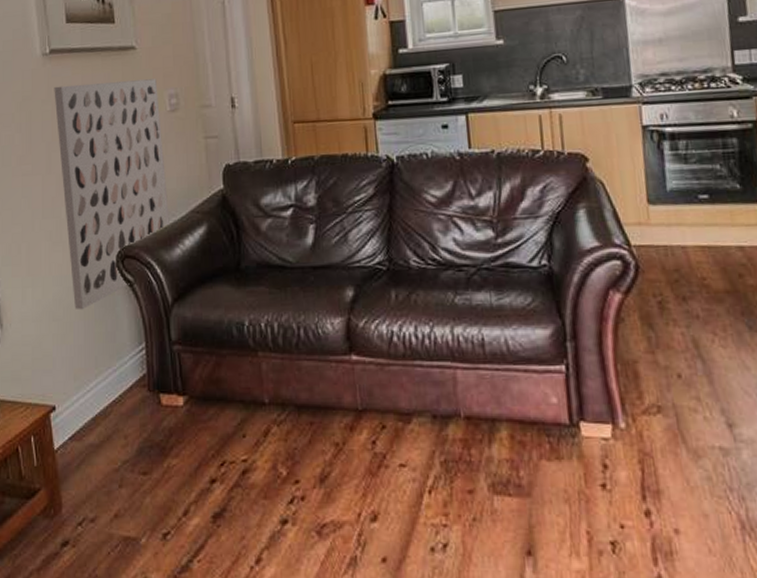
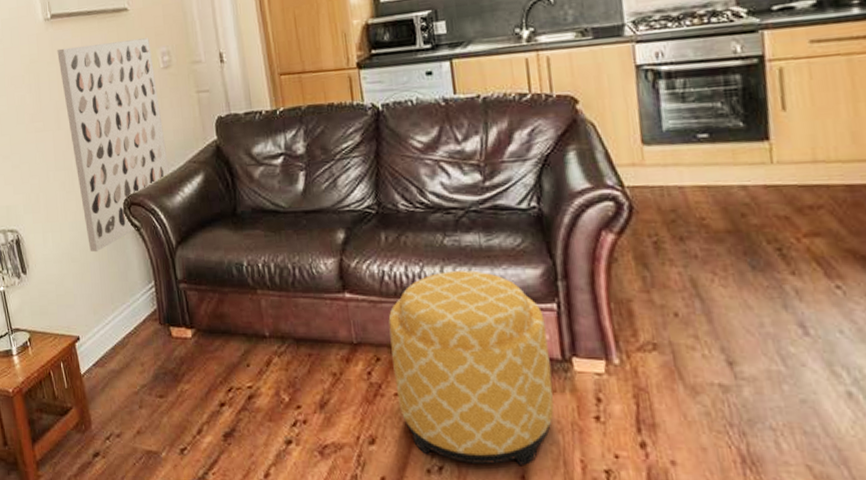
ottoman: none [396,331,561,541] -> present [388,270,554,467]

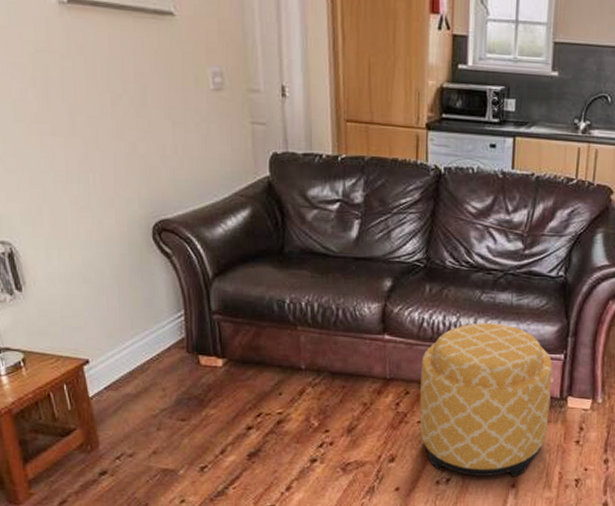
wall art: present [57,38,169,253] -> none [75,42,211,276]

